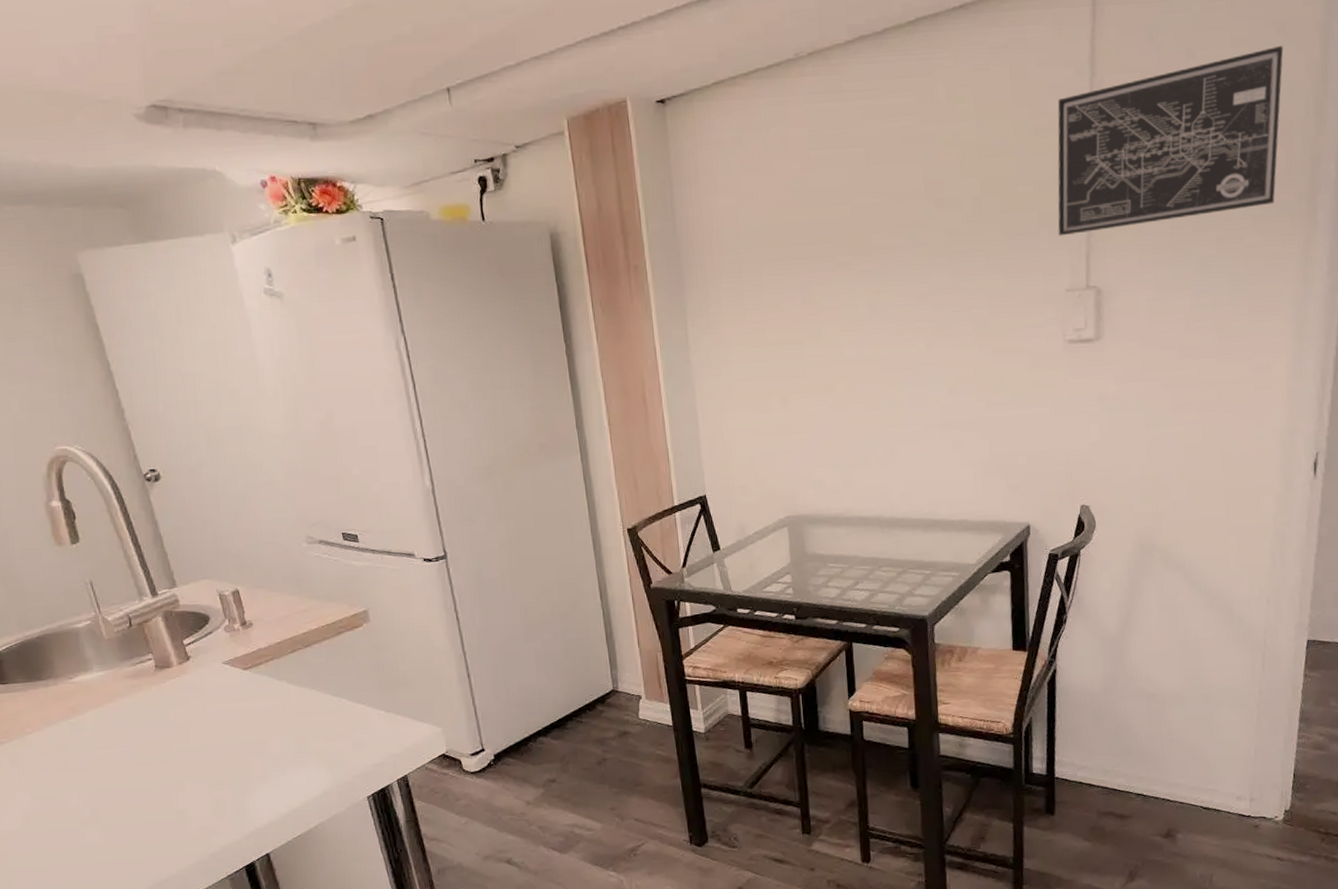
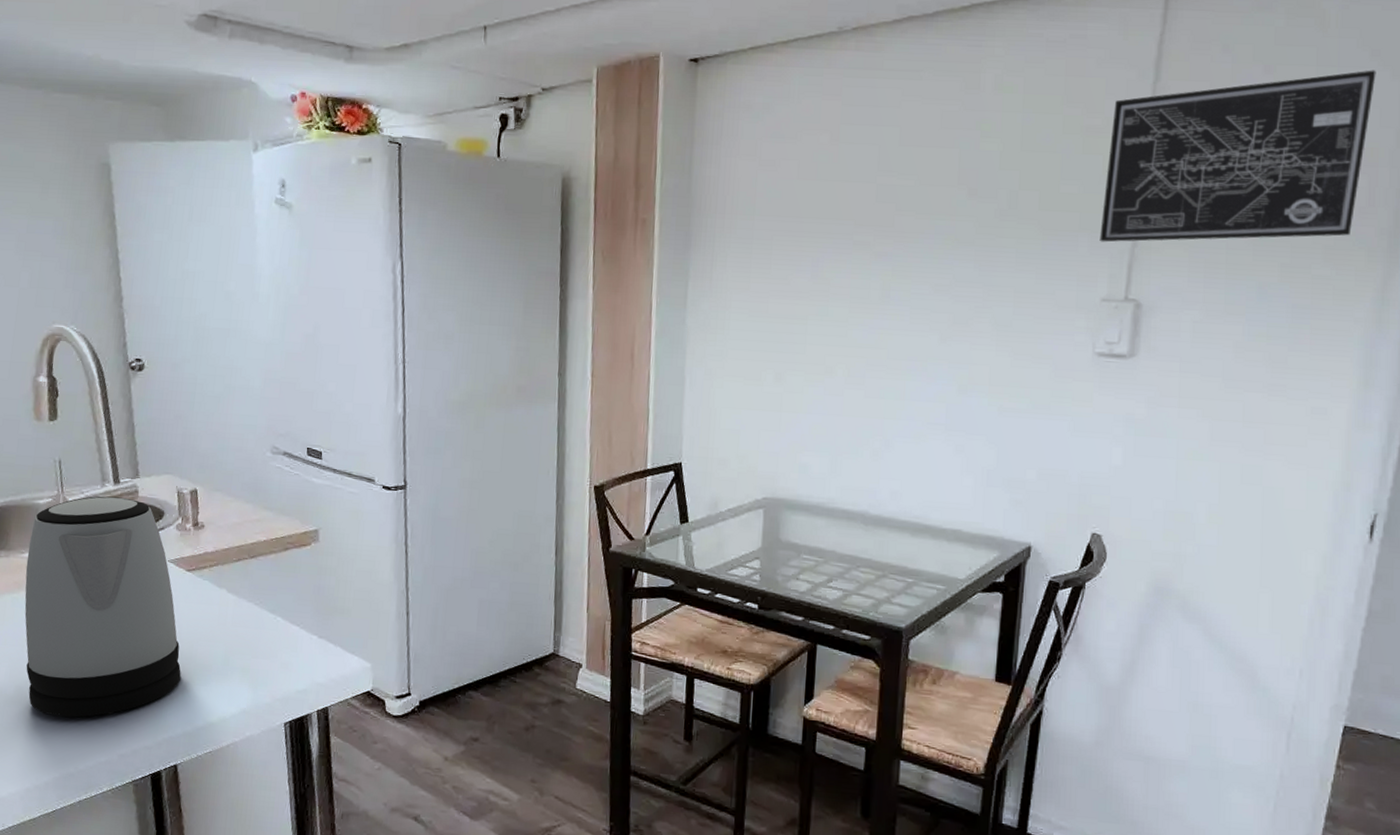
kettle: none [75,608,257,829] -> present [24,496,181,717]

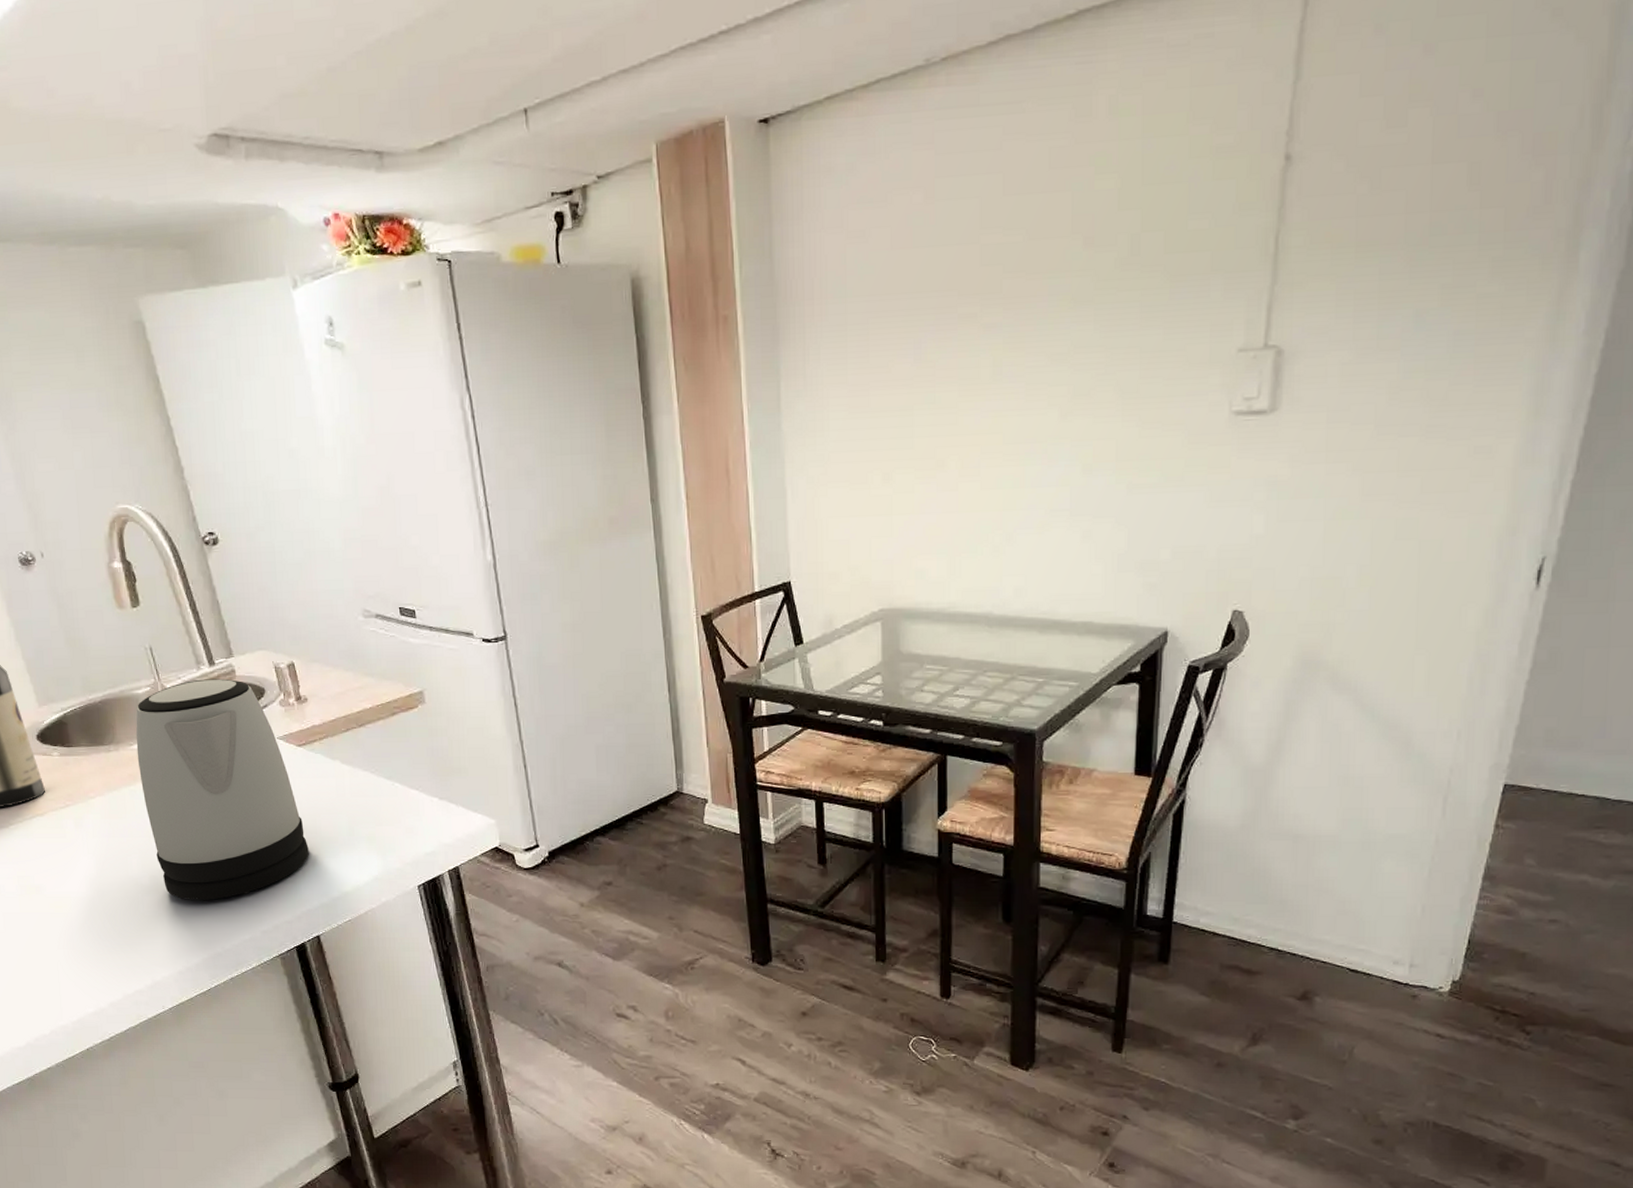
wall art: present [1099,70,1376,243] -> none [1234,34,1558,283]

